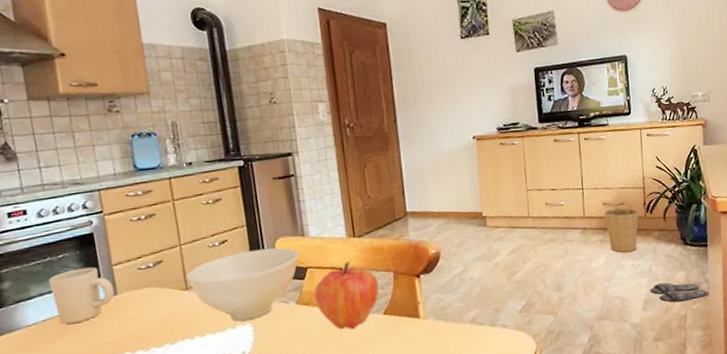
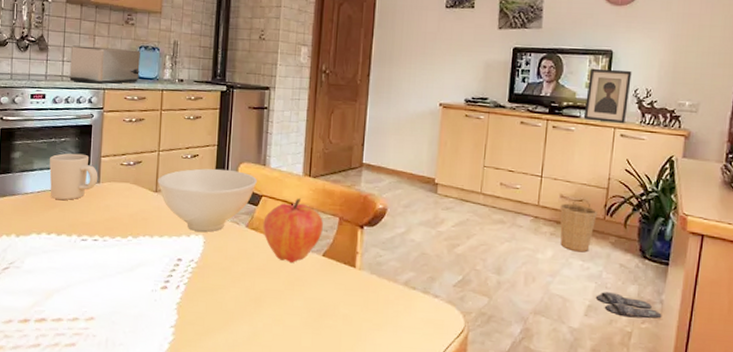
toaster: none [46,139,139,188] -> present [69,45,140,84]
picture frame: none [609,72,649,126] -> present [583,68,632,124]

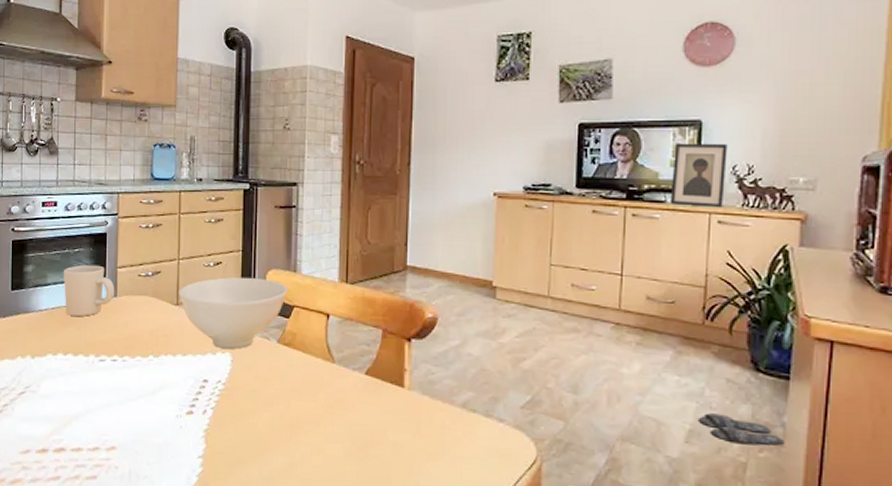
toaster: present [69,45,140,84] -> none [81,147,155,188]
fruit: present [262,198,323,264] -> none [295,308,364,384]
basket: present [560,198,598,253] -> none [647,299,695,366]

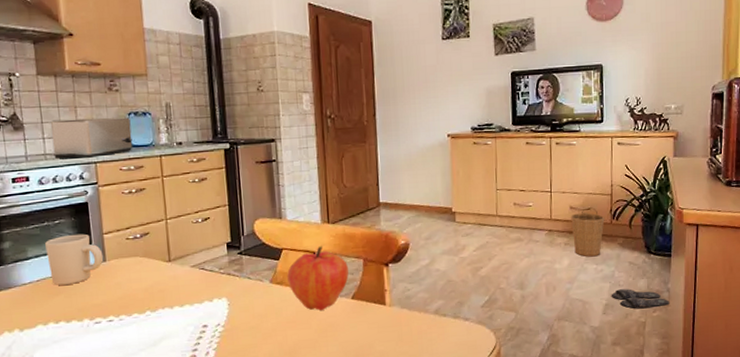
toaster: none [81,147,155,188] -> present [50,117,133,159]
bowl: present [178,277,287,349] -> none [169,228,275,295]
fruit: none [295,308,364,384] -> present [286,246,349,311]
basket: none [647,299,695,366] -> present [571,206,605,257]
picture frame: present [669,143,728,209] -> none [582,82,622,133]

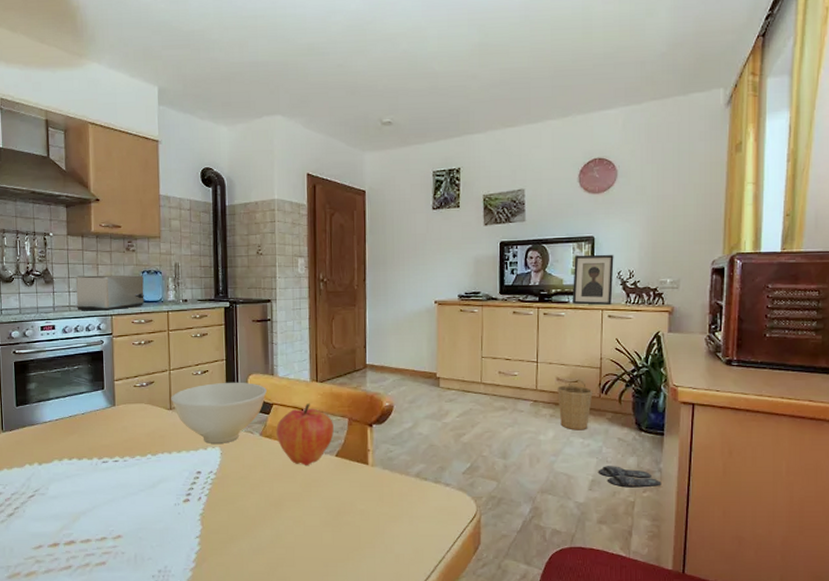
mug: present [45,233,104,286] -> none [65,379,113,426]
bowl: none [169,228,275,295] -> present [171,382,267,444]
picture frame: none [582,82,622,133] -> present [572,254,614,306]

